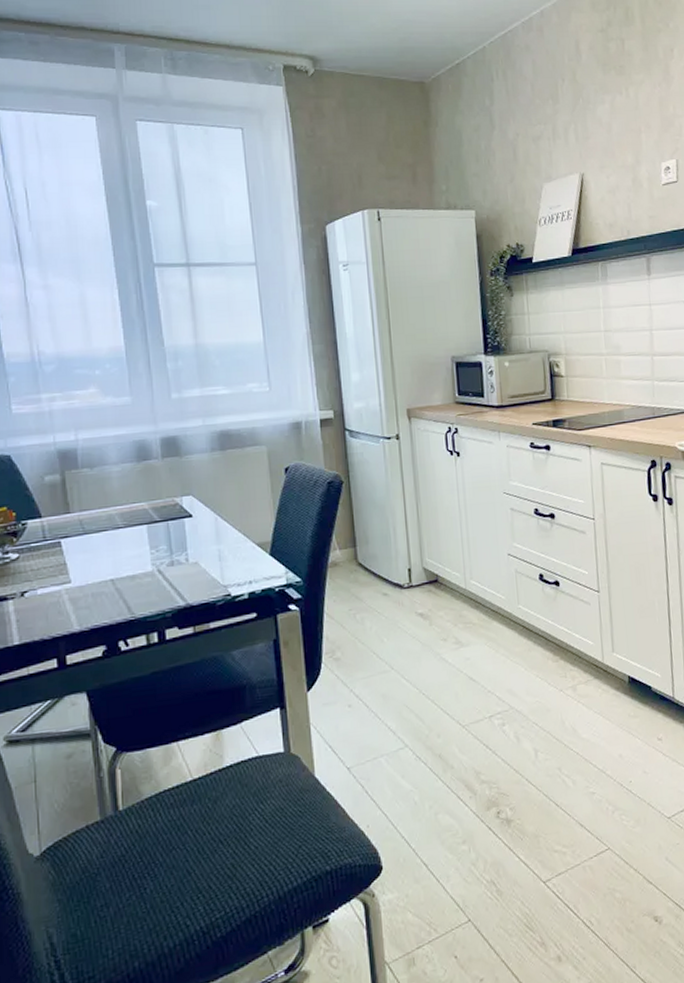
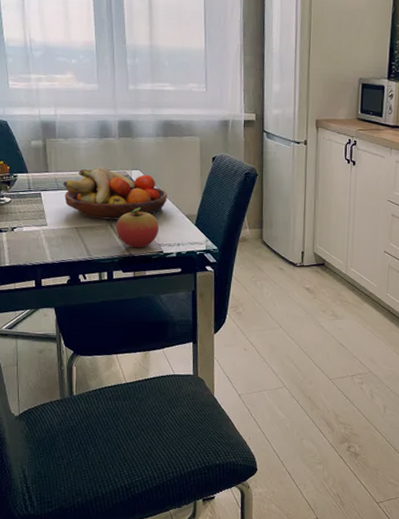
fruit bowl: none [89,497,231,565] -> present [62,167,167,220]
fruit: none [165,542,223,596] -> present [115,207,159,248]

